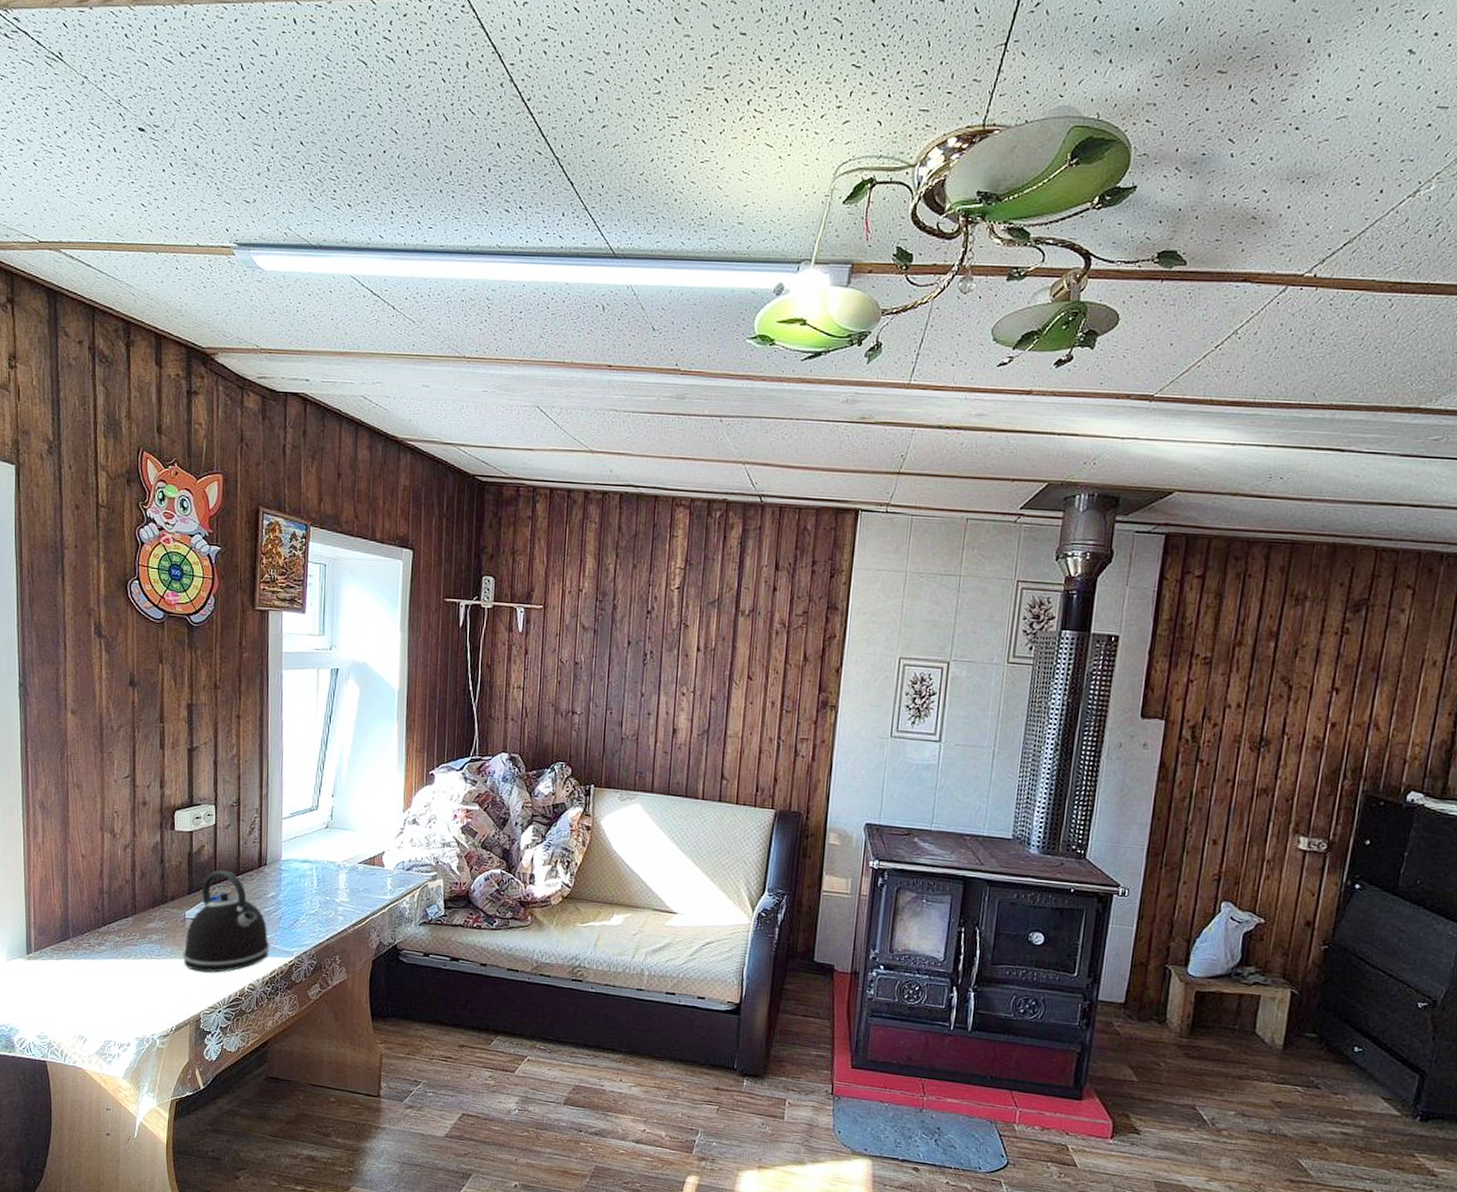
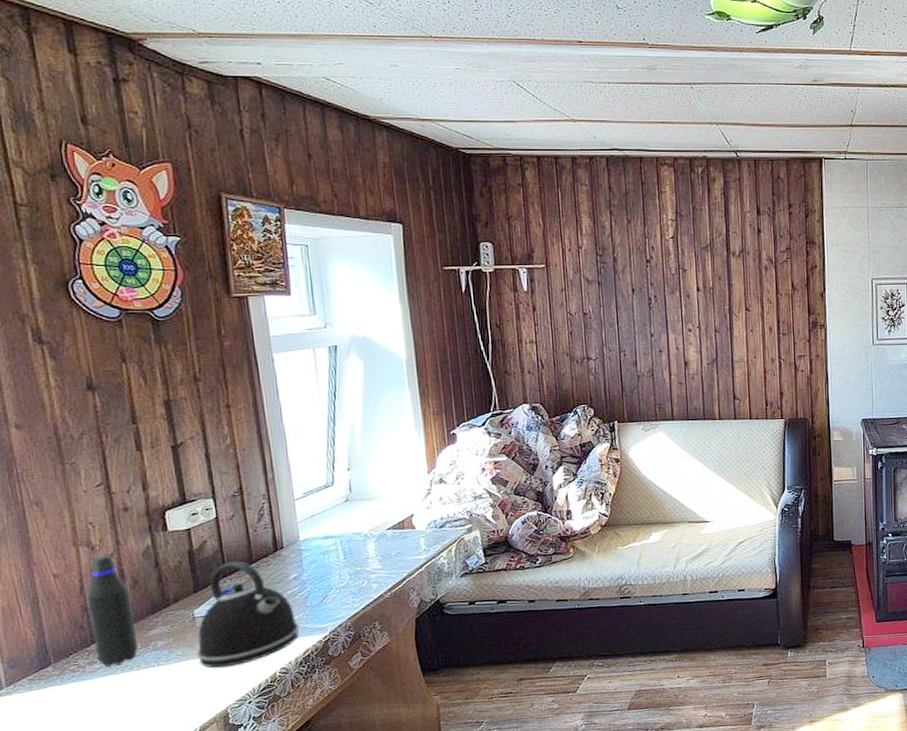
water bottle: none [104,844,138,951] -> present [87,556,139,667]

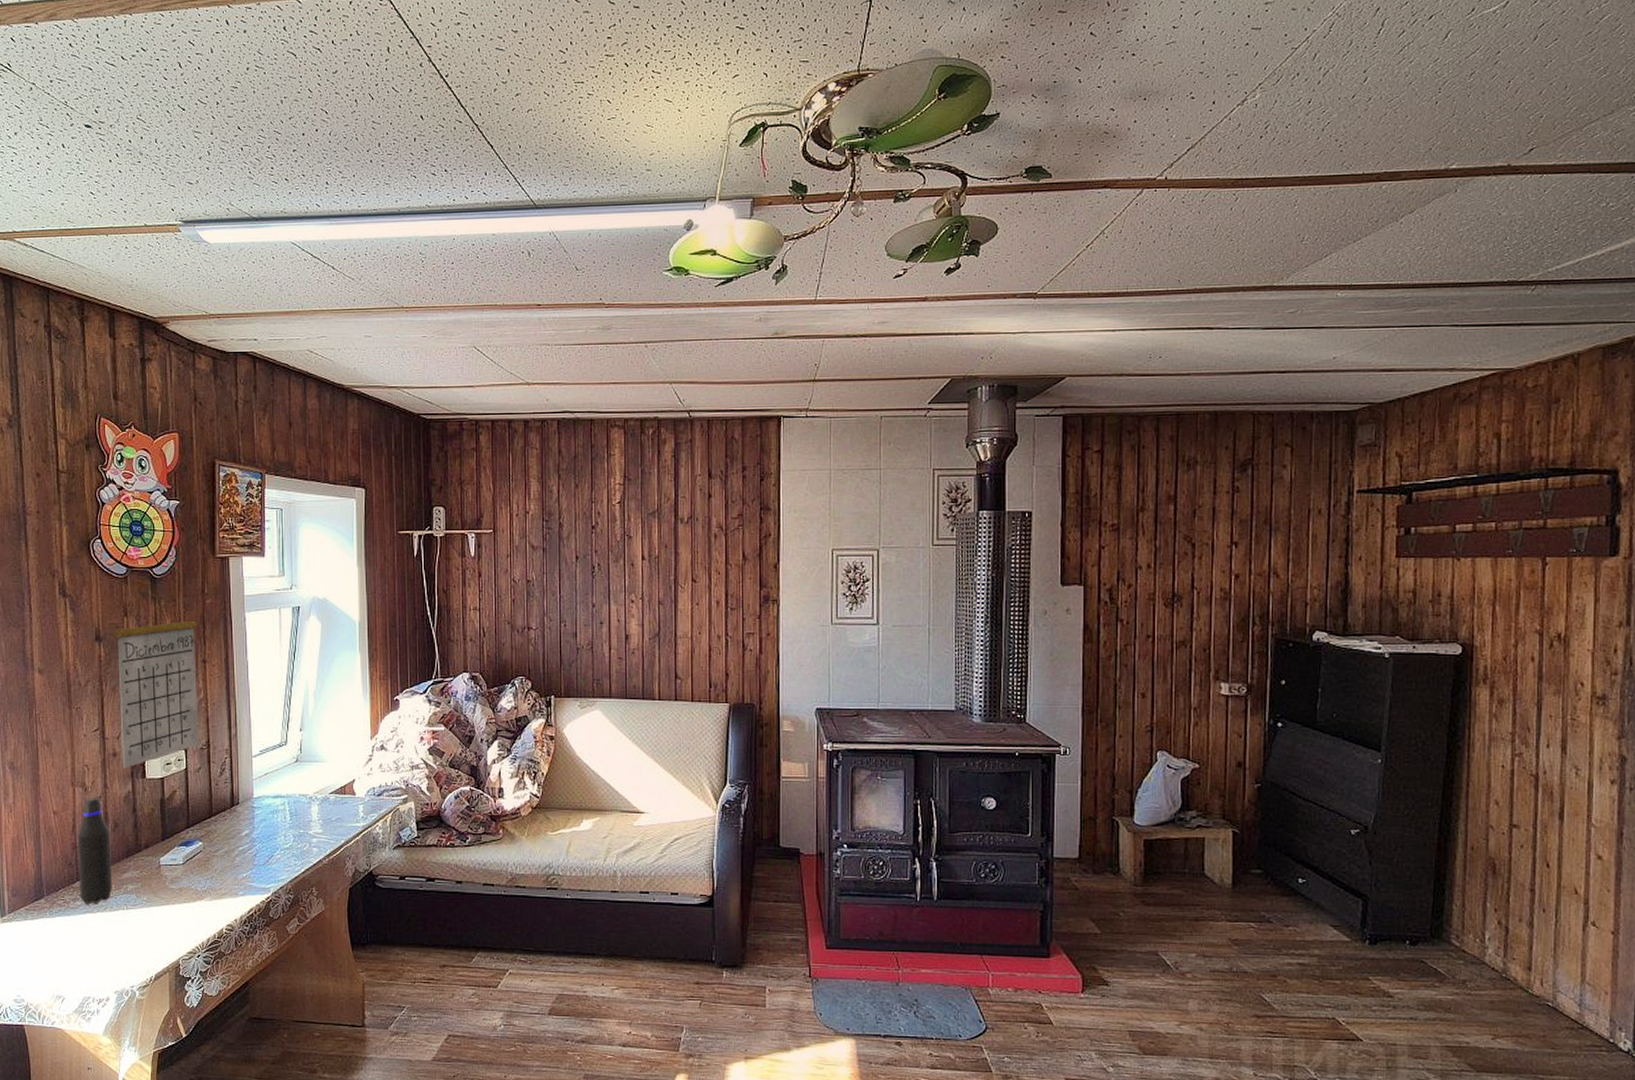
calendar: none [110,338,230,523] -> present [114,594,199,768]
kettle: present [196,561,300,668] -> none [158,813,247,918]

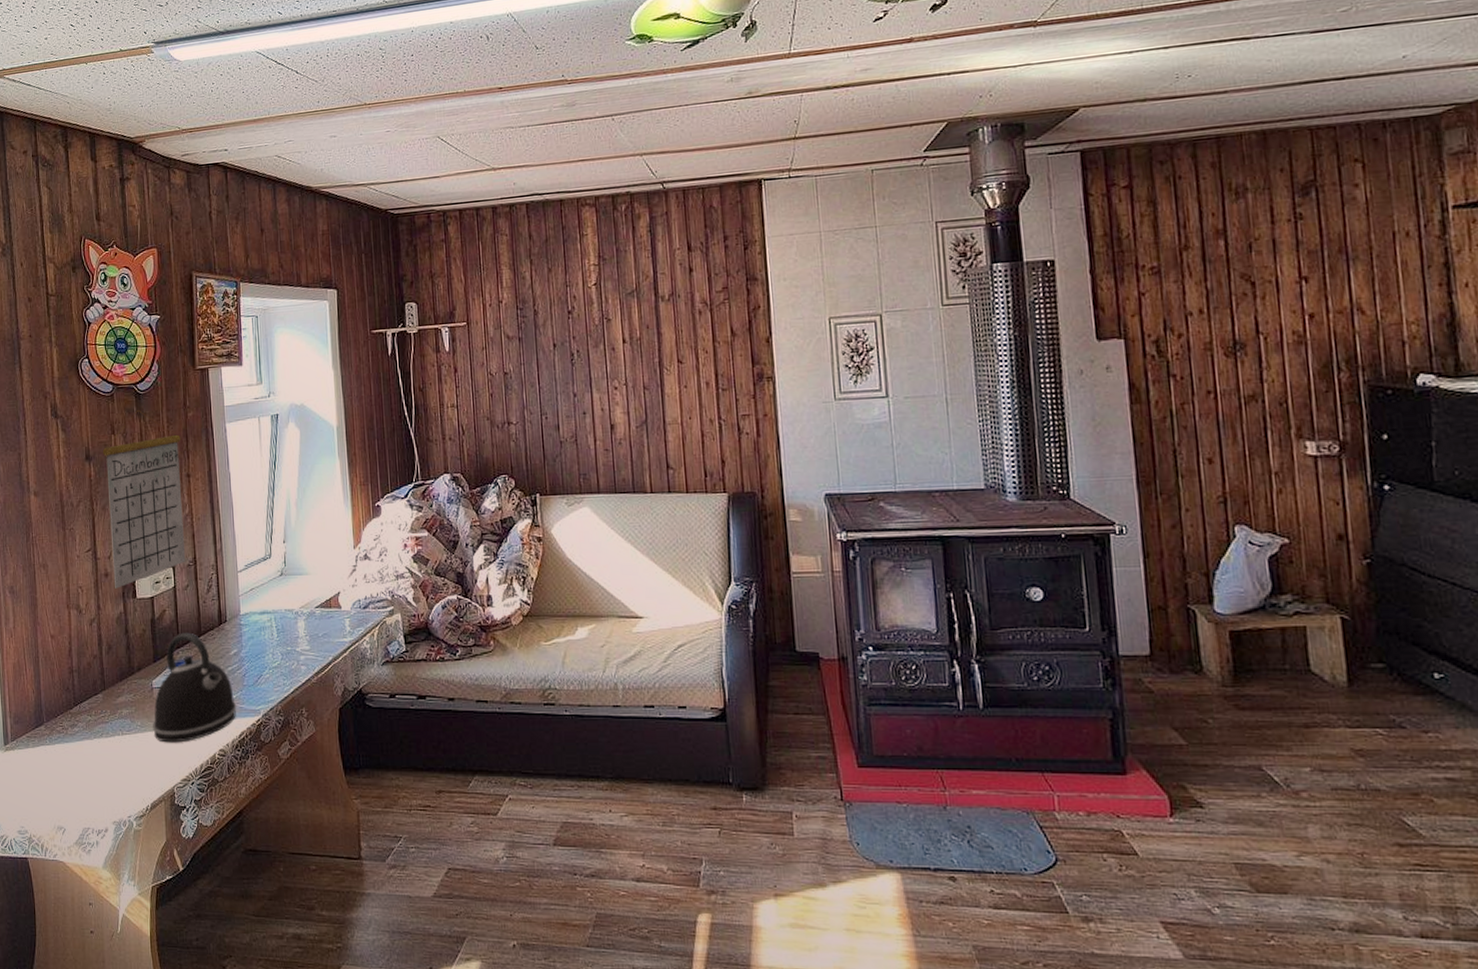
water bottle: present [78,798,113,905] -> none [74,620,109,731]
kettle: none [158,813,247,918] -> present [152,632,237,743]

